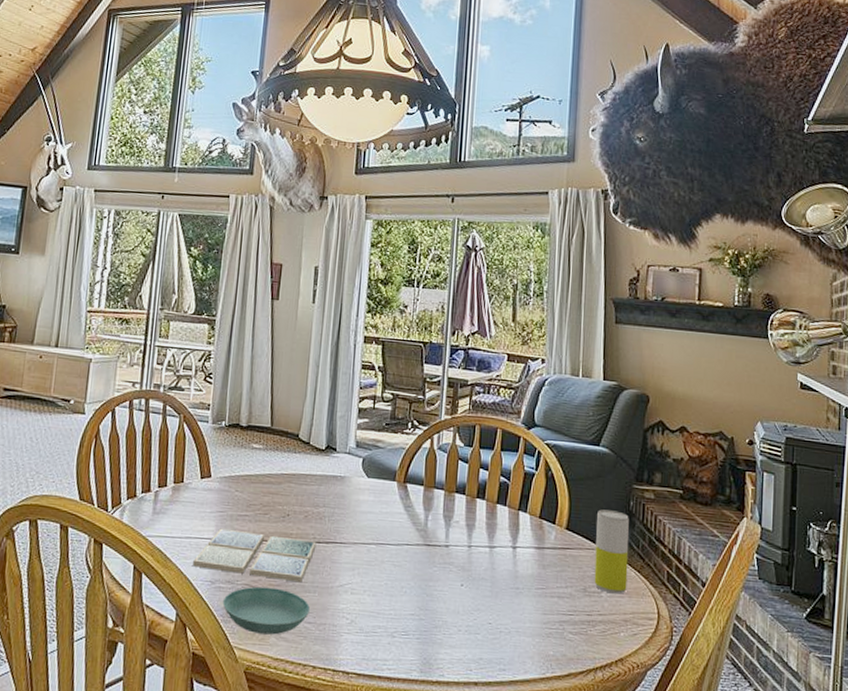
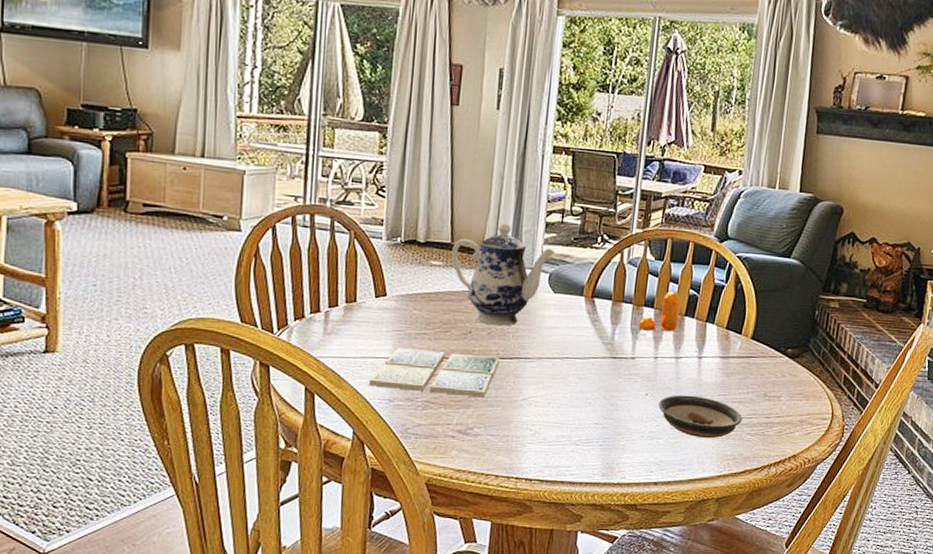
saucer: present [222,586,310,635] -> none [401,403,493,448]
teapot: none [271,408,368,510] -> present [451,222,556,327]
pepper shaker: none [451,478,492,520] -> present [638,291,681,332]
saucer: none [475,586,563,636] -> present [658,395,743,439]
beverage can: present [594,509,629,594] -> none [774,319,813,398]

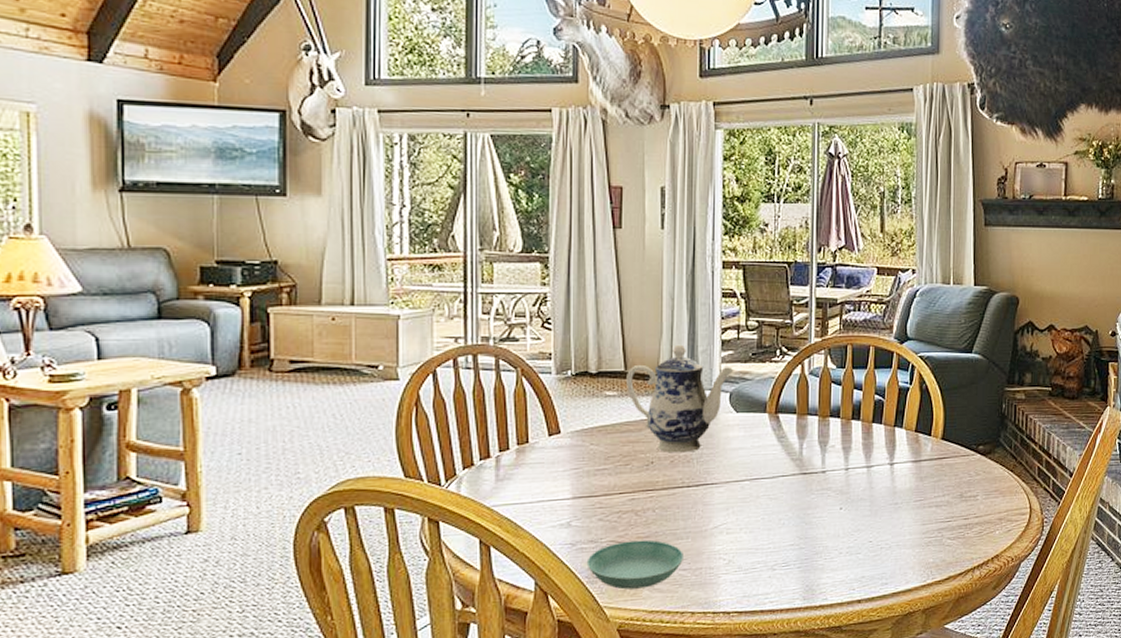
drink coaster: present [369,347,500,398] -> none [549,485,686,532]
saucer: none [401,403,493,448] -> present [586,540,683,590]
pepper shaker: present [638,291,681,332] -> none [826,399,866,442]
saucer: present [658,395,743,439] -> none [854,504,941,548]

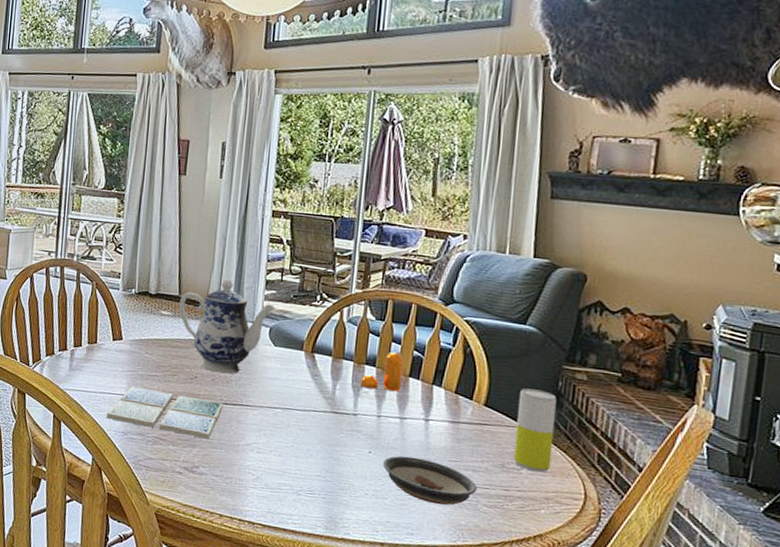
drink coaster: none [549,485,686,532] -> present [107,386,223,439]
saucer: present [586,540,683,590] -> none [134,440,217,484]
pepper shaker: none [826,399,866,442] -> present [360,351,404,392]
saucer: none [854,504,941,548] -> present [383,455,477,505]
beverage can: none [970,415,1002,496] -> present [513,388,557,473]

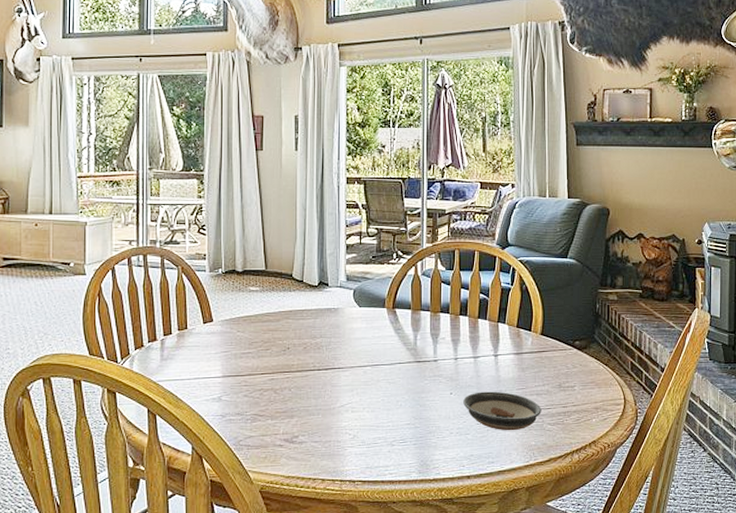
drink coaster: present [107,386,223,439] -> none [203,366,317,408]
teapot: present [179,278,276,375] -> none [267,248,357,341]
pepper shaker: present [360,351,404,392] -> none [437,297,472,335]
beverage can: present [513,388,557,473] -> none [567,314,597,386]

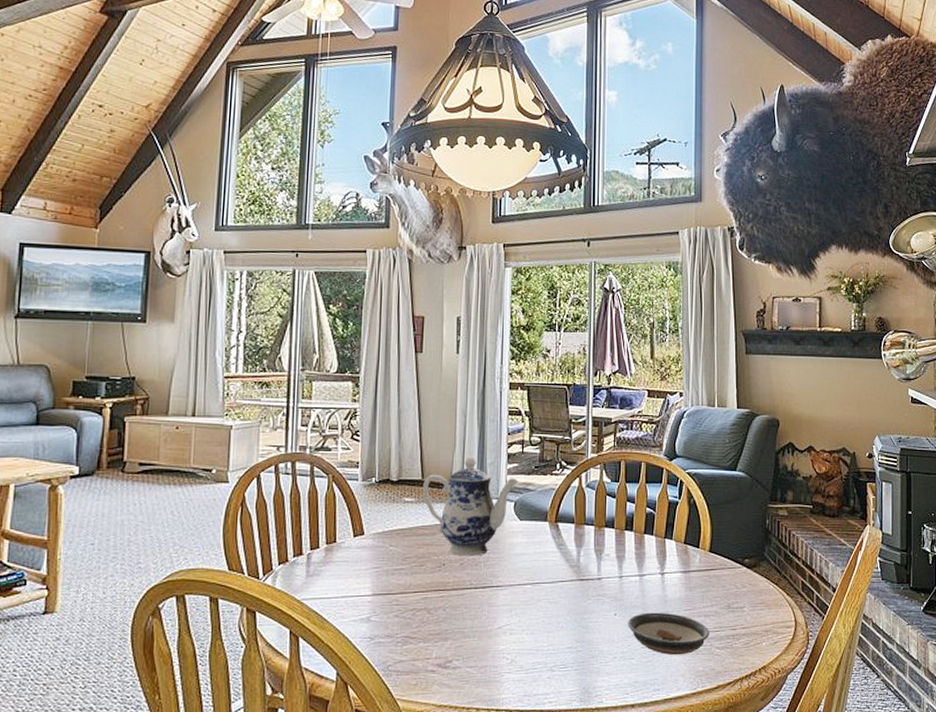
teapot: none [267,248,357,341] -> present [423,456,519,557]

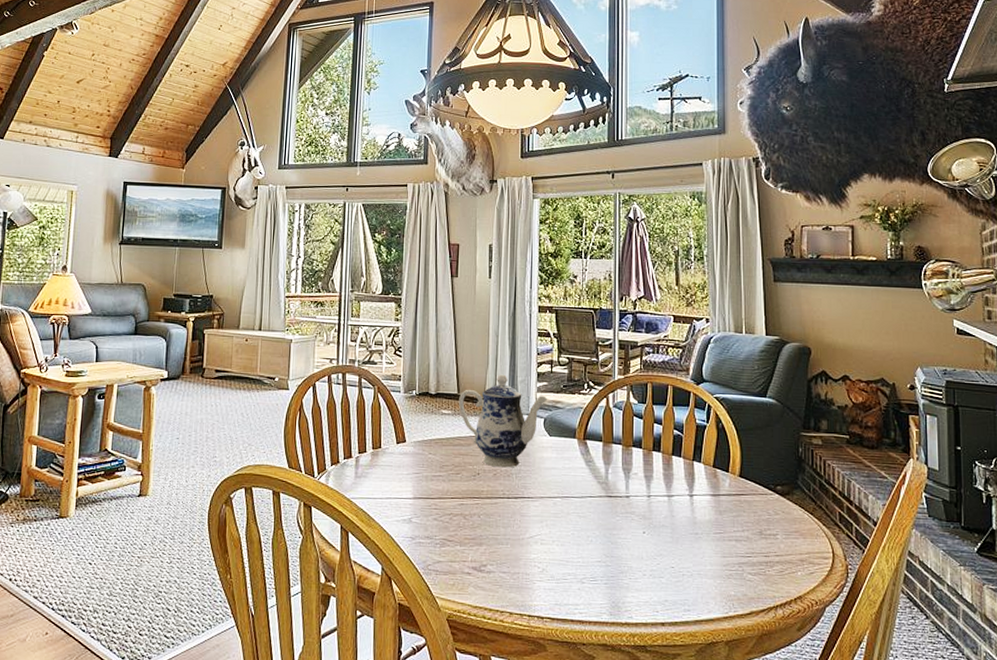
saucer: present [628,612,710,656] -> none [657,533,741,578]

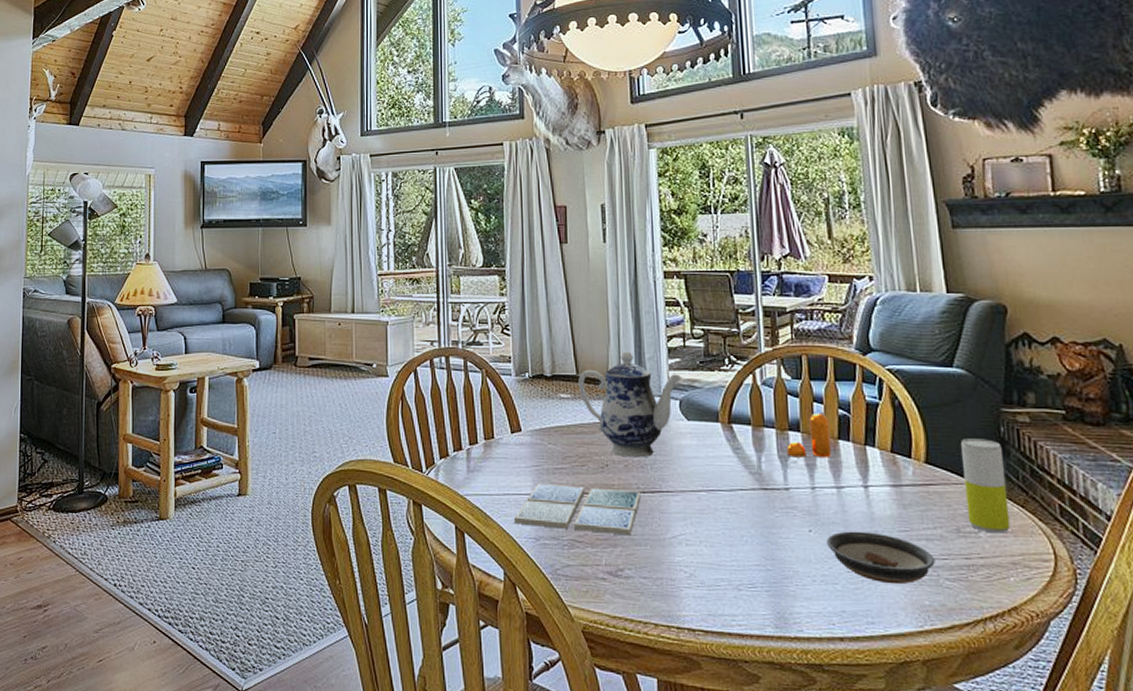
drink coaster: none [394,488,506,536] -> present [514,483,641,536]
pepper shaker: none [629,432,666,471] -> present [786,413,832,458]
saucer: none [657,533,741,578] -> present [827,531,935,585]
beverage can: none [767,456,801,536] -> present [960,438,1011,534]

